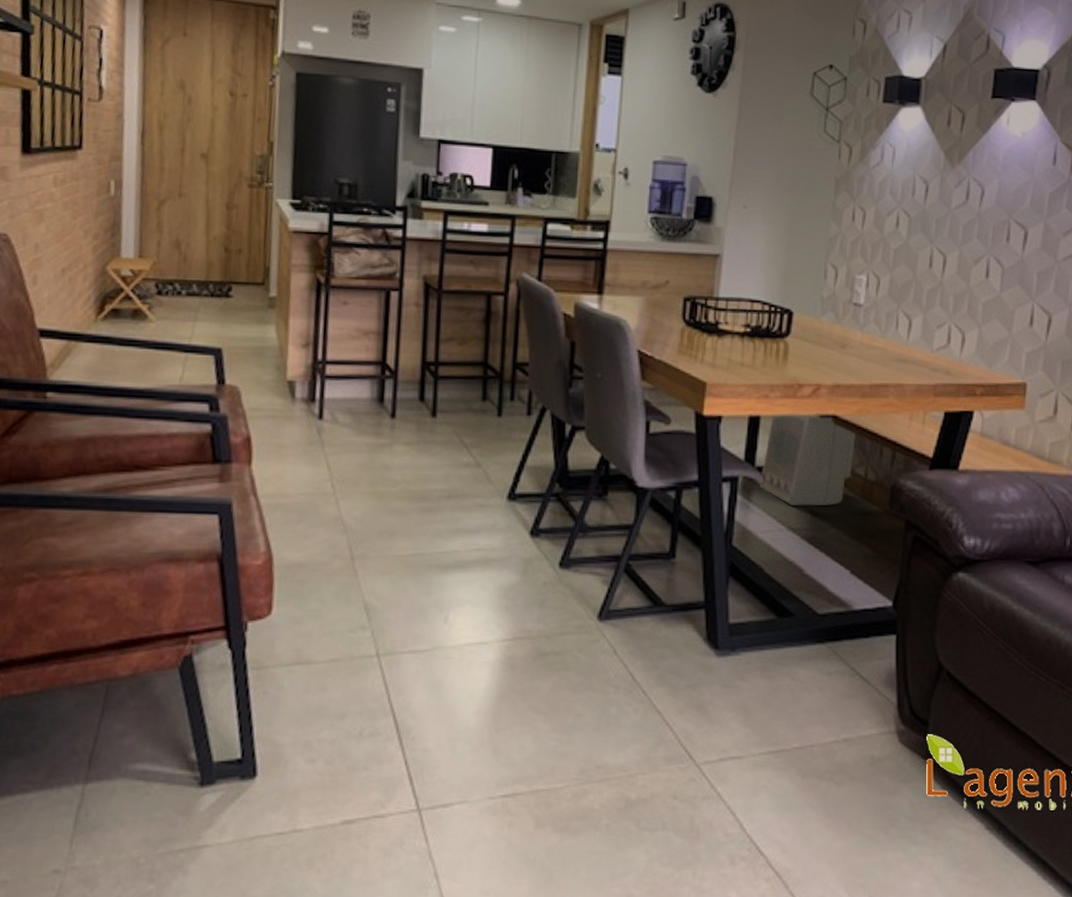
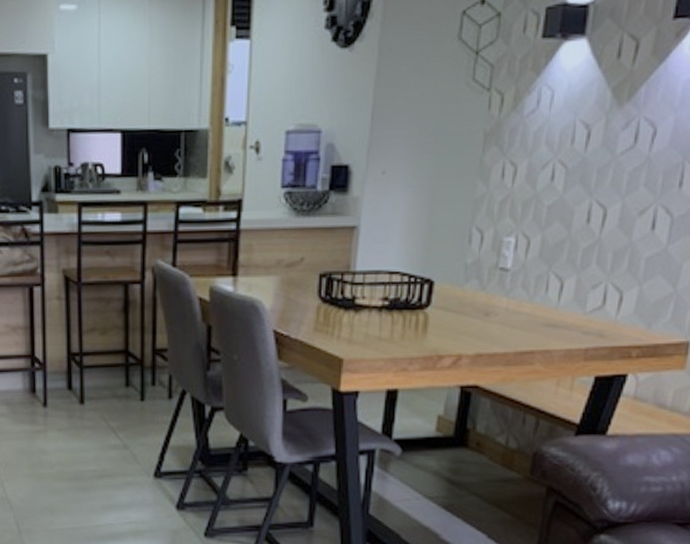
air purifier: present [759,415,857,506] -> none [396,387,499,475]

